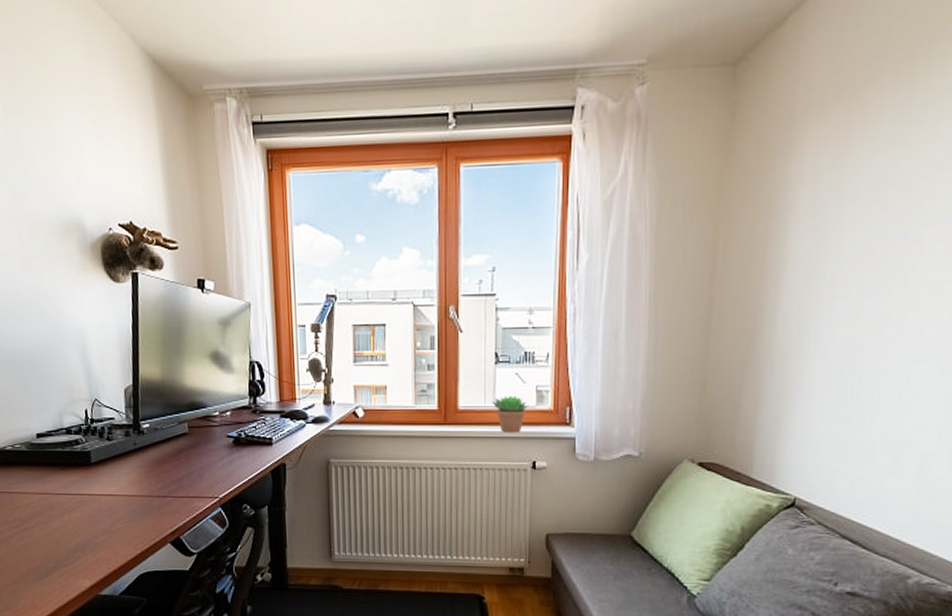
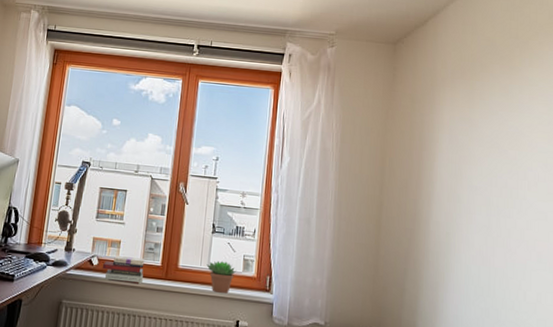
books: none [369,403,419,434] -> present [102,256,145,285]

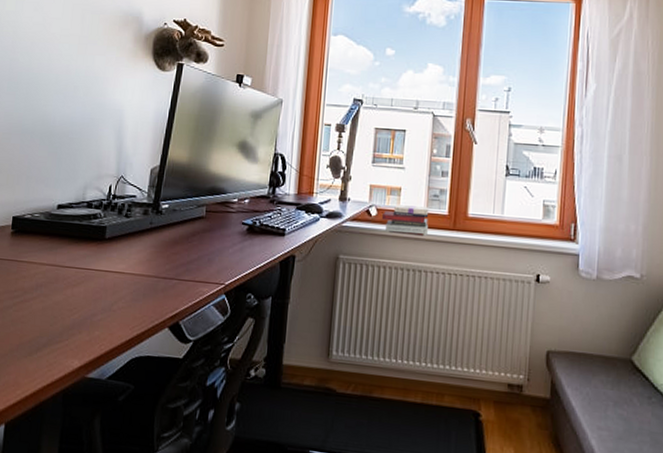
succulent plant: present [206,260,237,294] -> none [500,207,536,245]

